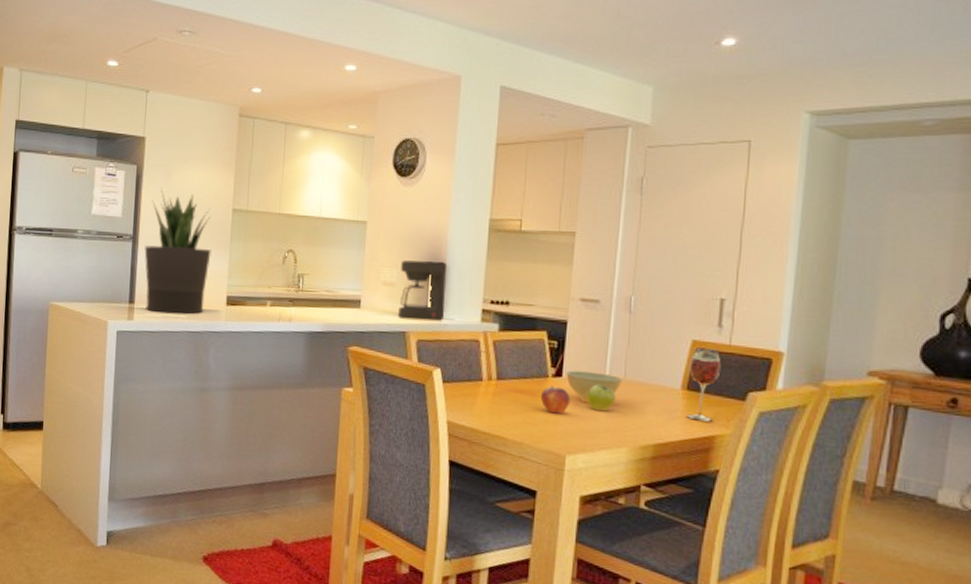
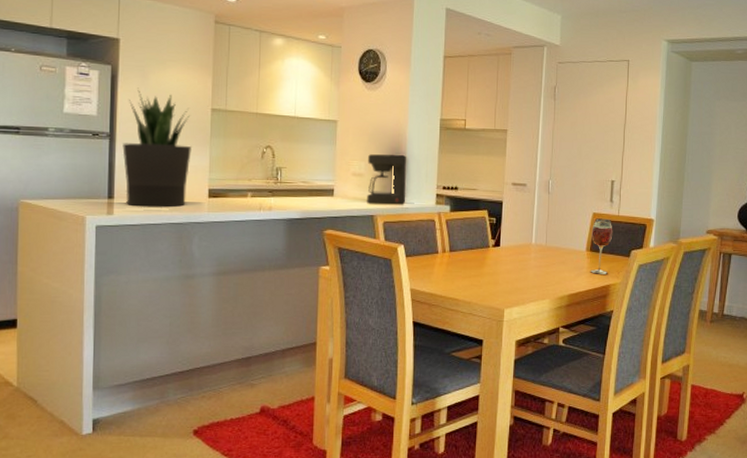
fruit: present [541,385,571,414] -> none [484,254,507,276]
bowl: present [566,370,623,403] -> none [503,241,544,266]
fruit: present [586,384,617,412] -> none [518,251,541,272]

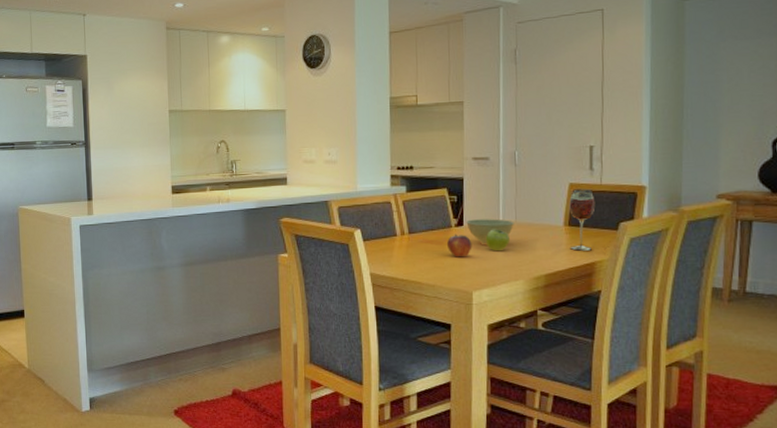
planter: present [122,87,192,209] -> none [96,98,154,207]
coffee maker: present [367,154,406,206] -> none [318,138,359,191]
fruit: none [484,254,507,276] -> present [447,234,472,257]
bowl: none [503,241,544,266] -> present [466,219,514,246]
fruit: none [518,251,541,272] -> present [485,229,511,252]

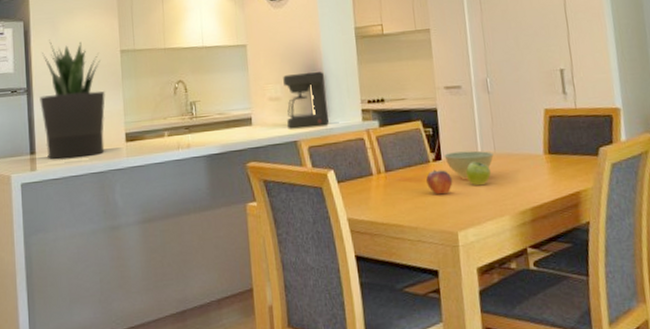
planter: none [96,98,154,207] -> present [39,39,105,161]
coffee maker: none [318,138,359,191] -> present [283,72,329,130]
wineglass: present [569,189,596,251] -> none [546,114,576,181]

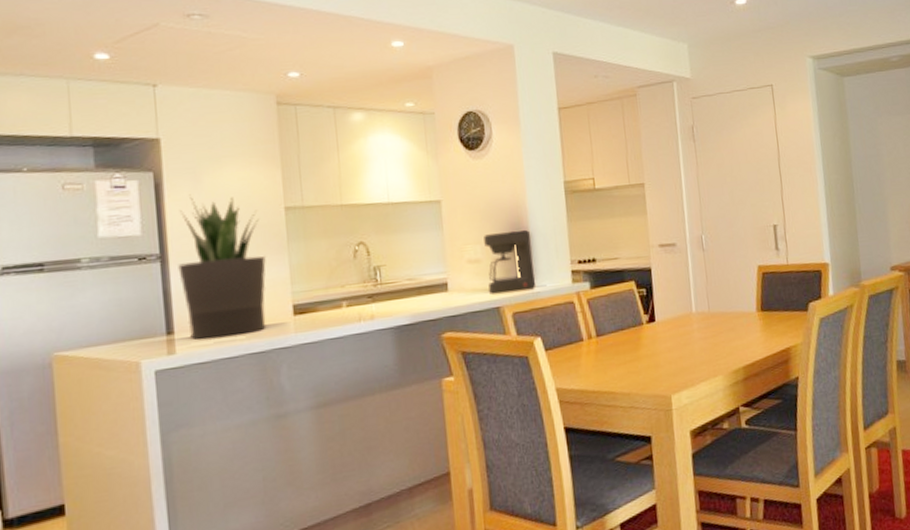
fruit: present [426,169,453,195] -> none [639,331,667,359]
bowl: present [444,150,494,180] -> none [658,310,708,342]
fruit: present [465,161,492,186] -> none [679,321,706,347]

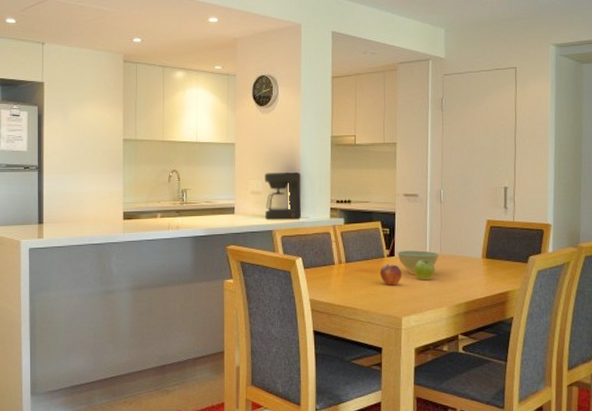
planter: present [178,194,266,341] -> none [49,124,107,231]
fruit: none [639,331,667,359] -> present [380,263,402,285]
bowl: none [658,310,708,342] -> present [397,250,439,275]
fruit: none [679,321,706,347] -> present [414,260,436,281]

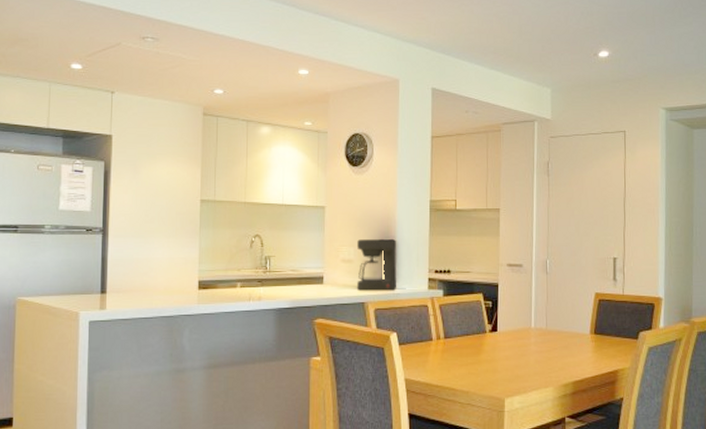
fruit: present [380,263,402,285] -> none [482,339,505,364]
bowl: present [397,250,439,275] -> none [500,325,545,352]
fruit: present [414,260,436,281] -> none [518,335,541,358]

